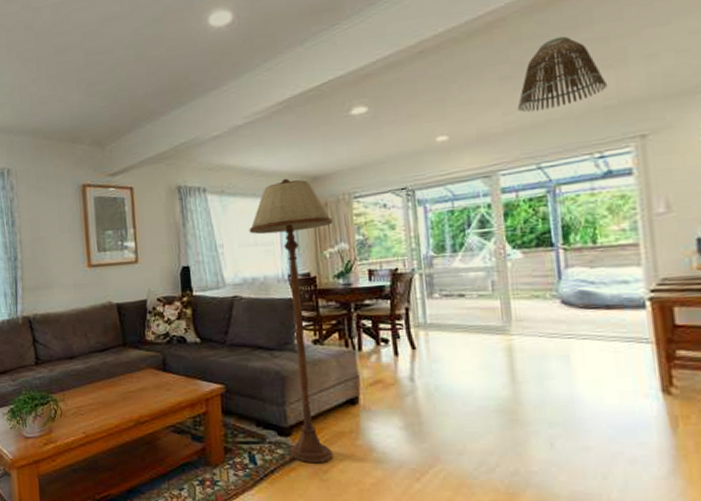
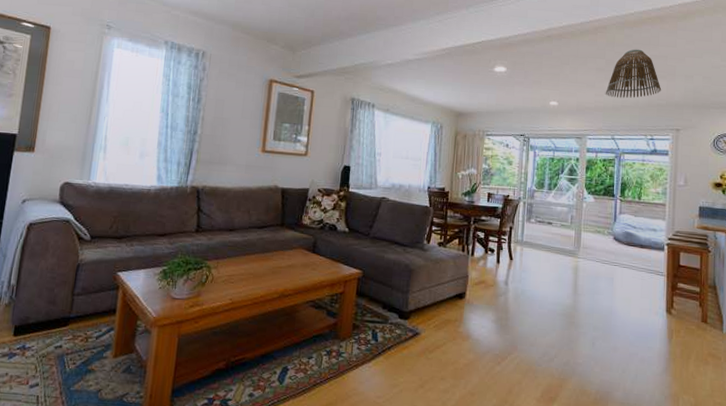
floor lamp: present [249,179,333,464] -> none [403,110,468,344]

